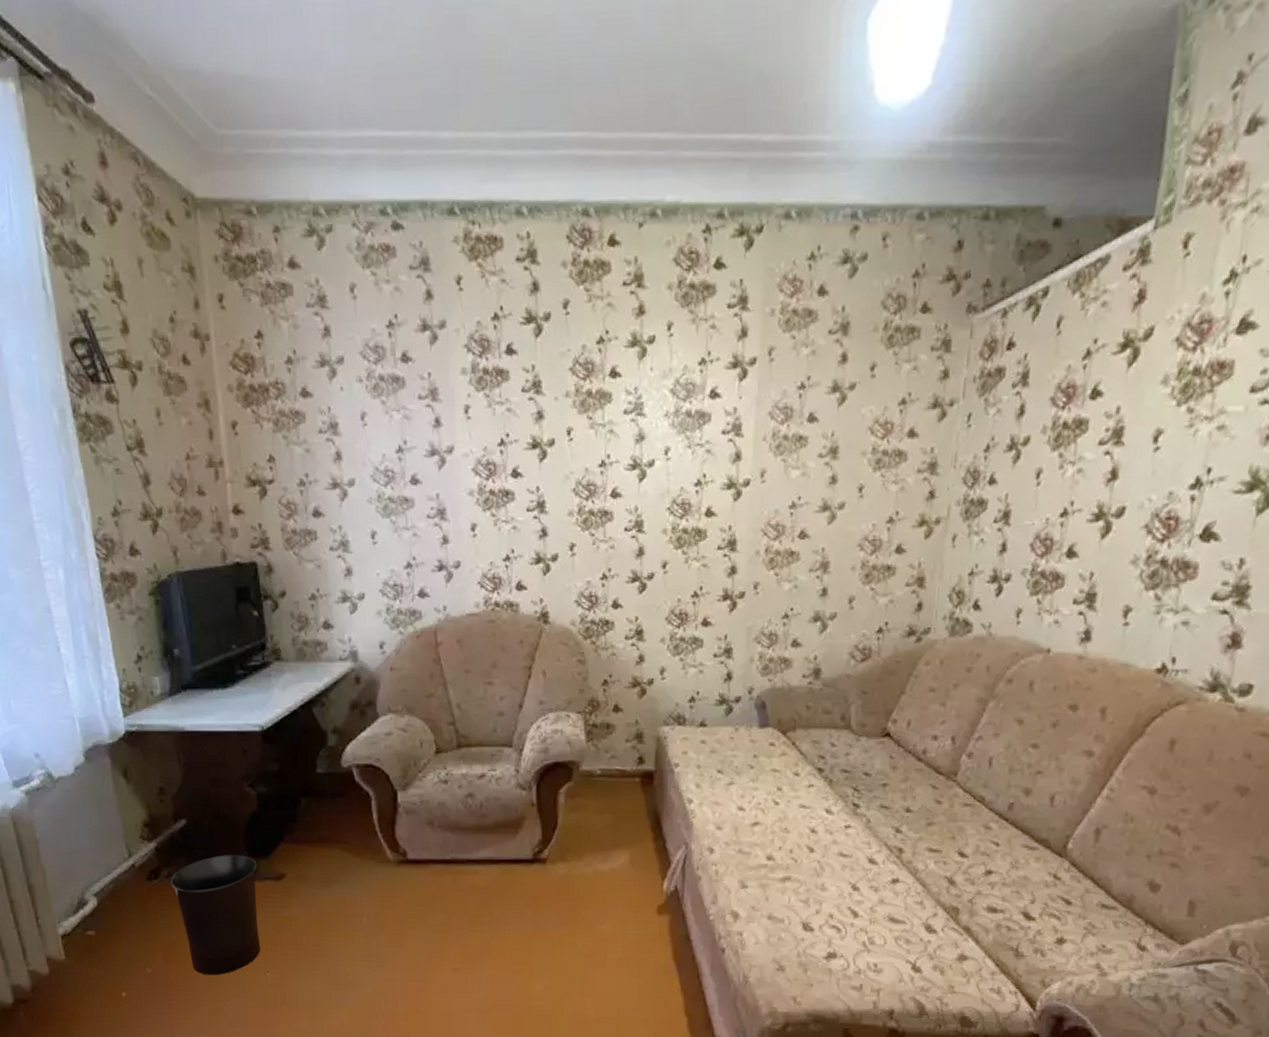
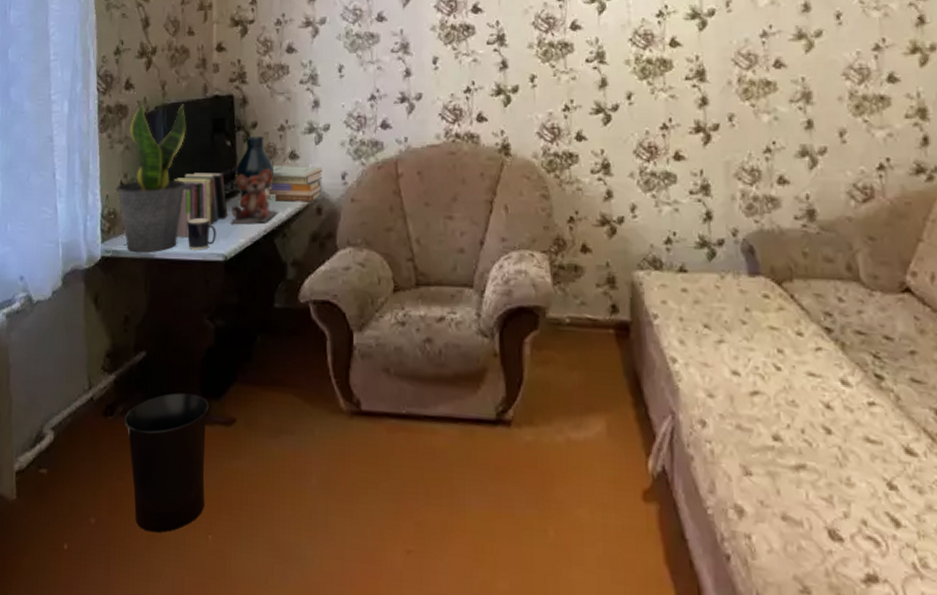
potted plant: none [134,570,212,726] -> present [117,103,186,253]
books: none [198,644,261,710] -> present [174,173,228,238]
mug: none [216,689,250,721] -> present [186,217,216,250]
stuffed animal: none [263,638,316,696] -> present [230,168,279,225]
vase: none [266,605,308,672] -> present [236,136,275,201]
books: none [304,636,359,672] -> present [269,166,322,202]

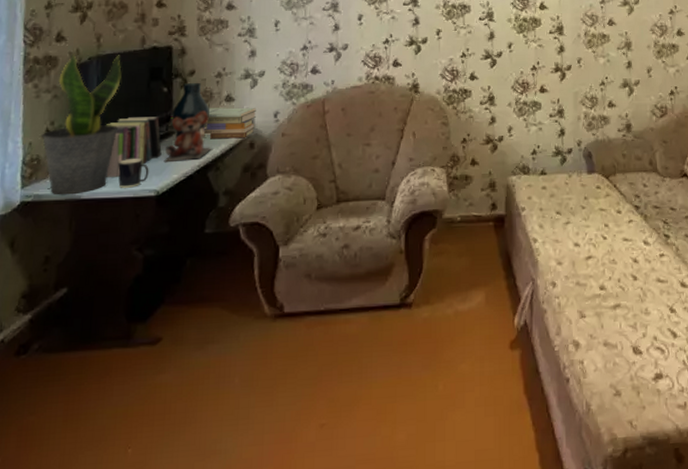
waste bin: present [125,393,209,533] -> none [40,321,134,459]

